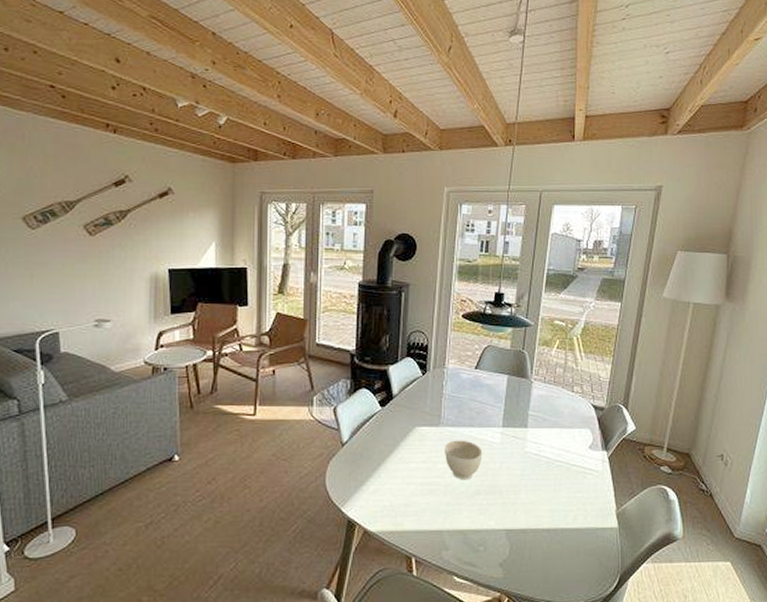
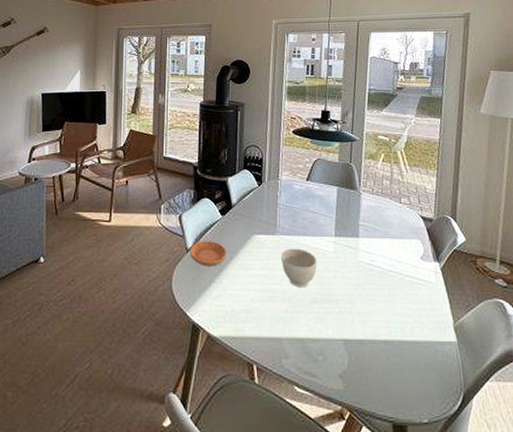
saucer: none [346,434,387,461] -> present [190,241,227,266]

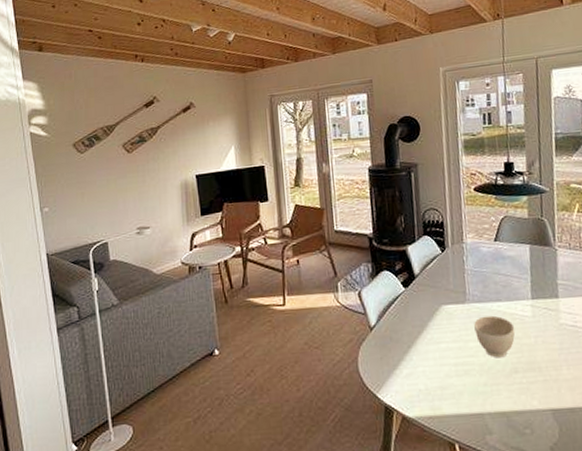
saucer: present [190,241,227,266] -> none [374,316,415,344]

